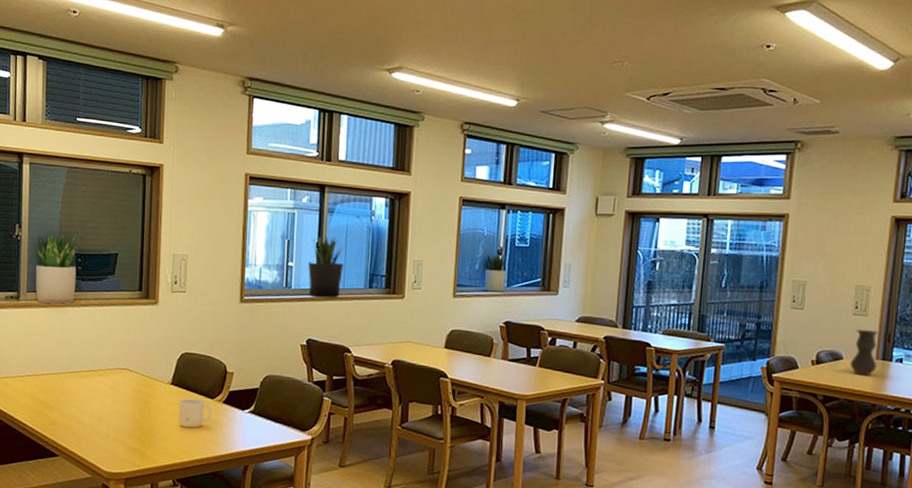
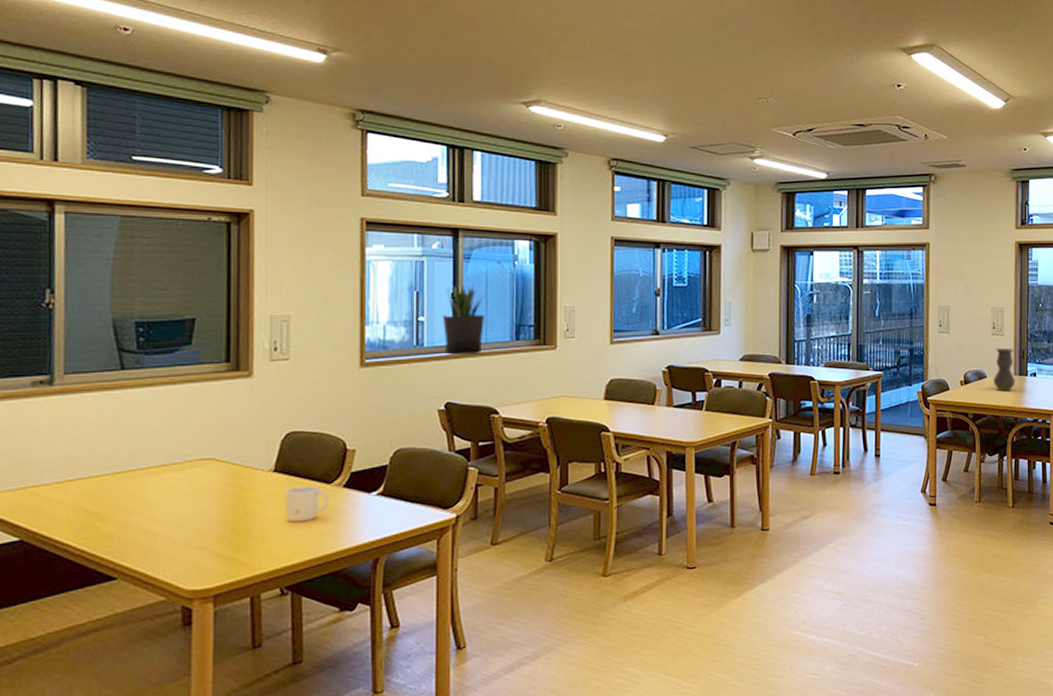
planter: present [35,230,78,305] -> none [76,293,137,387]
planter: present [482,254,507,292] -> none [641,296,667,335]

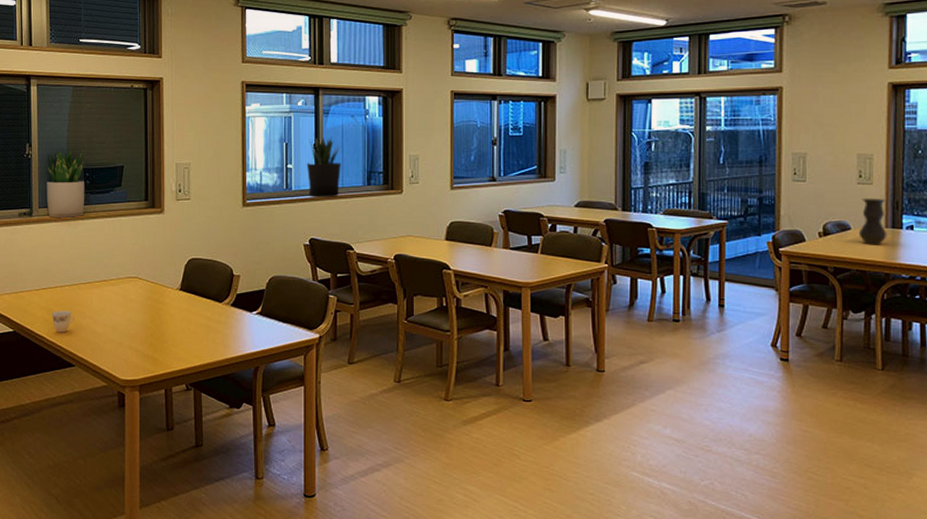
planter: none [76,293,137,387] -> present [46,146,85,219]
teacup: none [81,508,118,537] -> present [51,311,75,333]
mug: present [284,486,329,523] -> none [188,303,220,332]

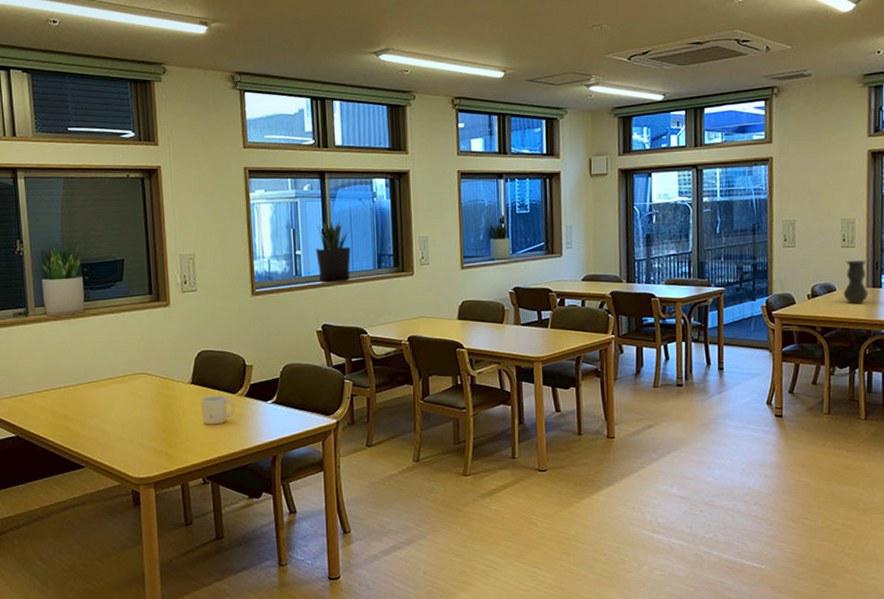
teacup: present [51,311,75,333] -> none [56,412,82,435]
mug: none [188,303,220,332] -> present [200,395,235,425]
planter: none [479,145,503,182] -> present [488,223,512,260]

